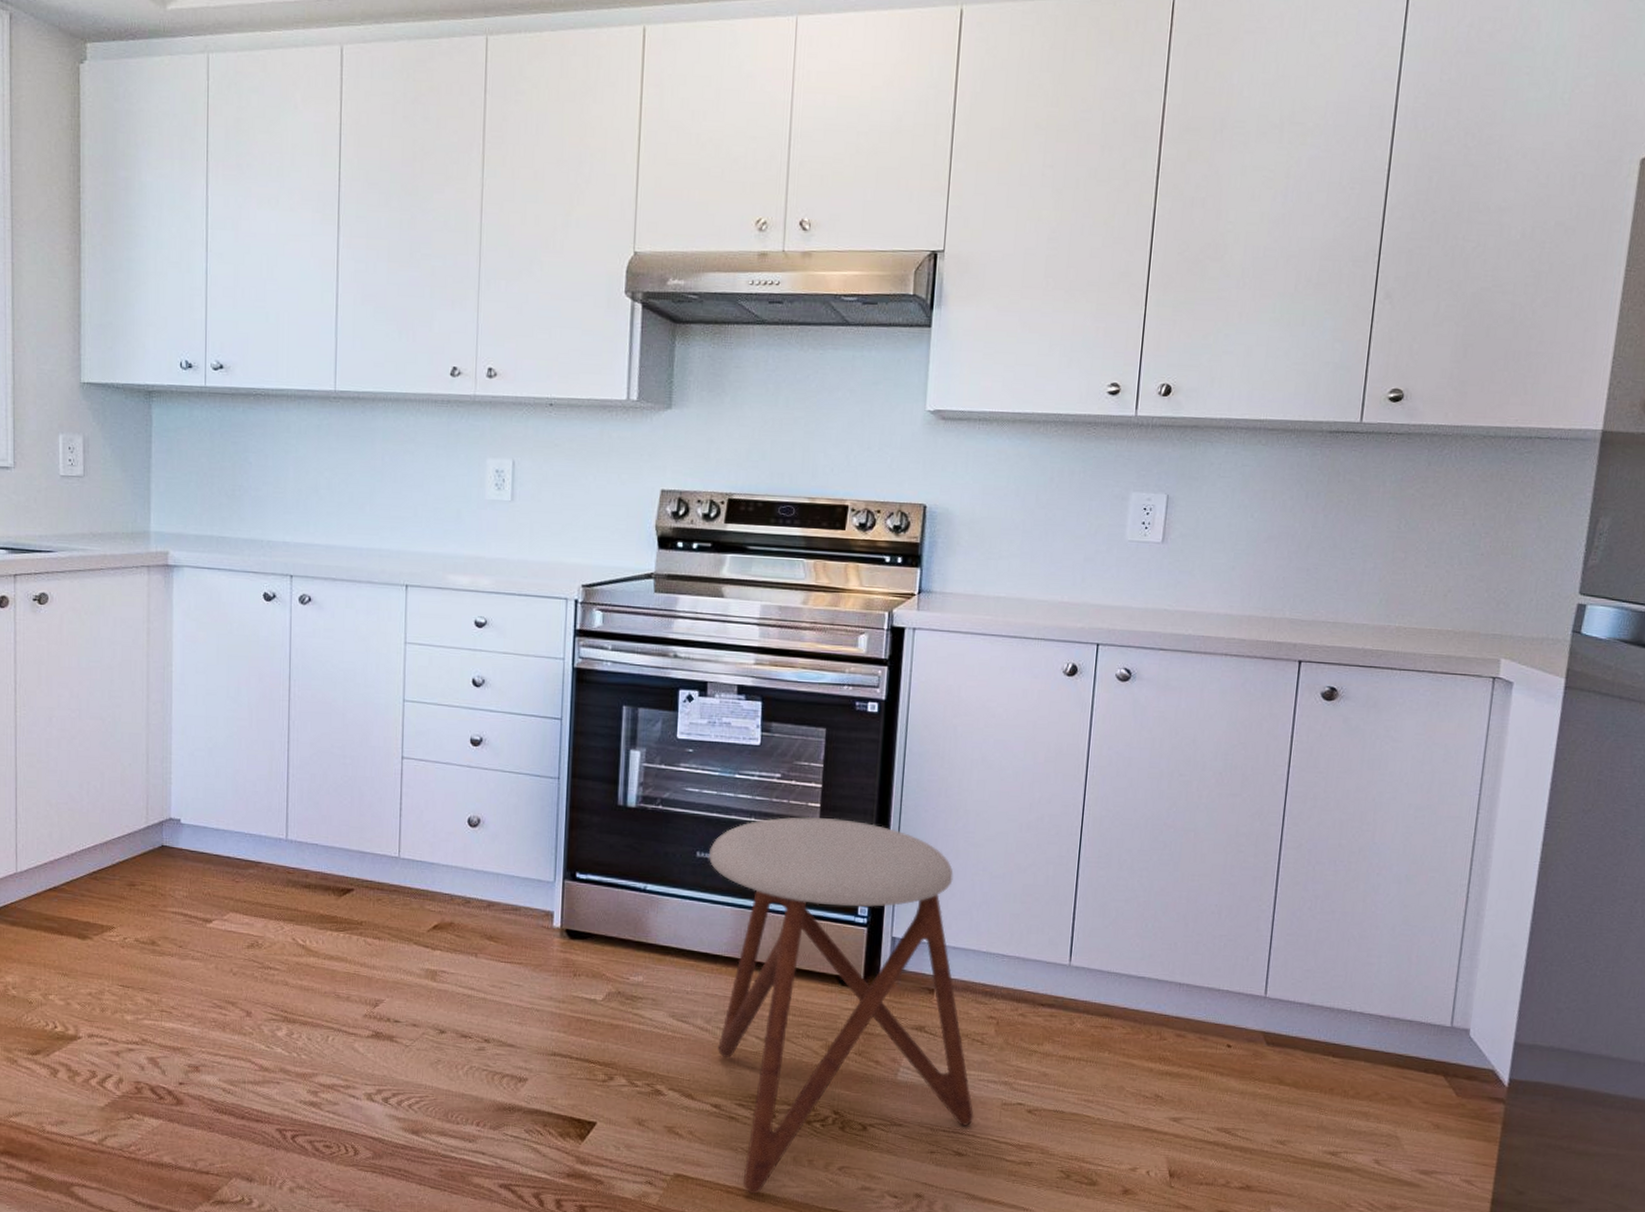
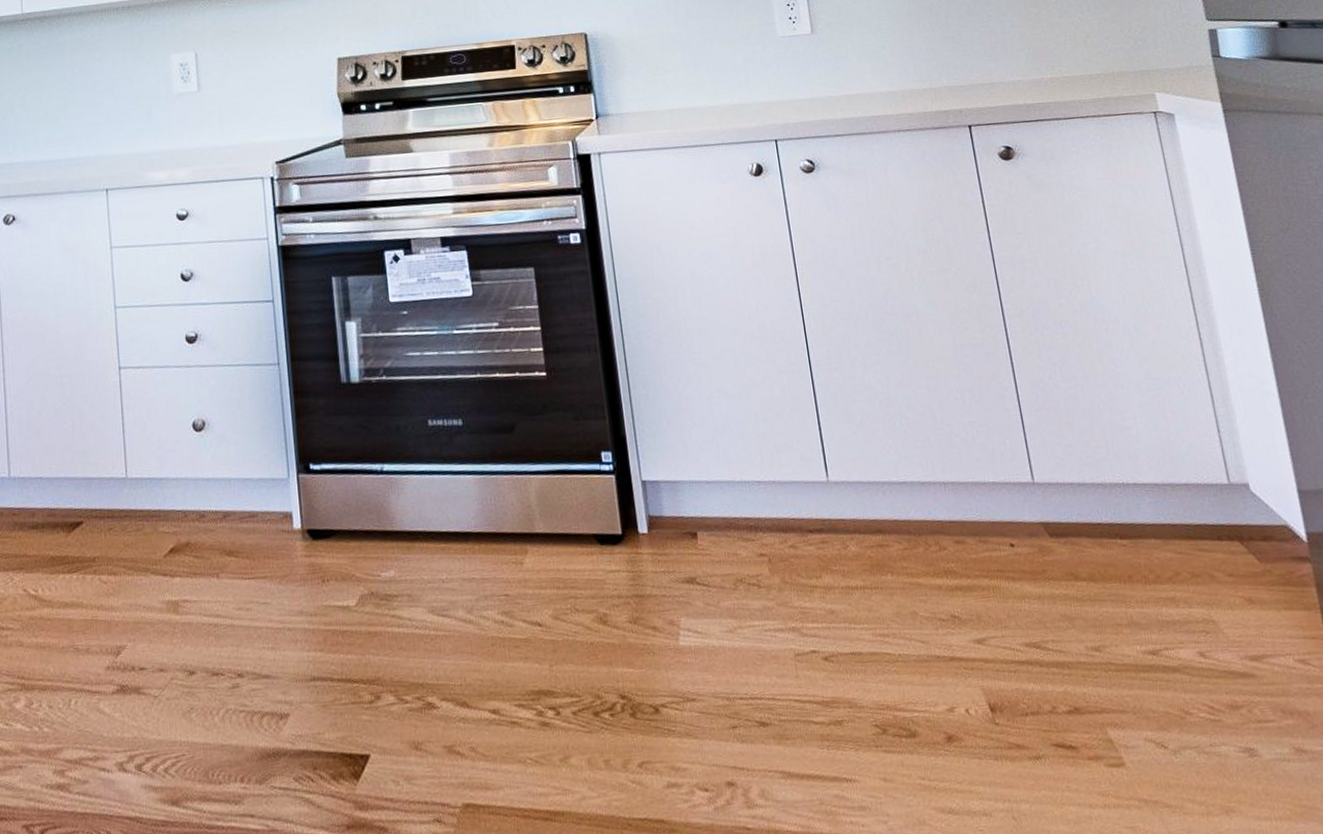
stool: present [708,816,974,1194] -> none [440,360,770,814]

